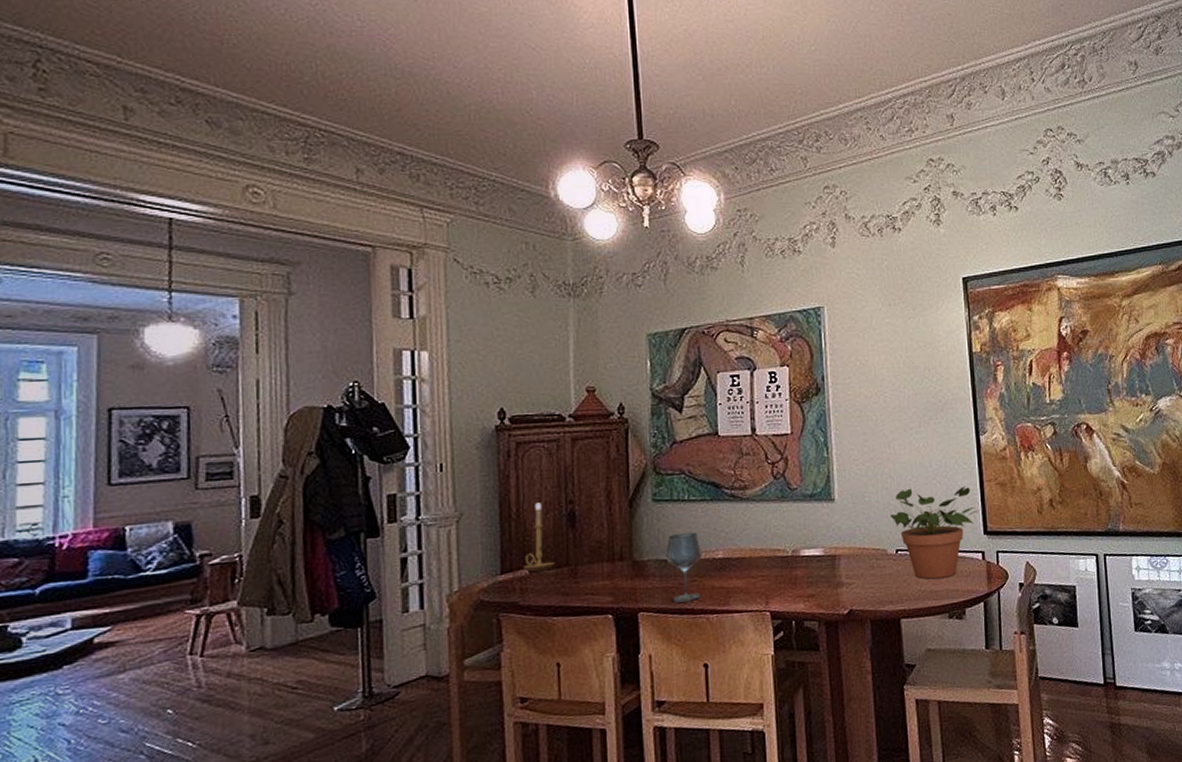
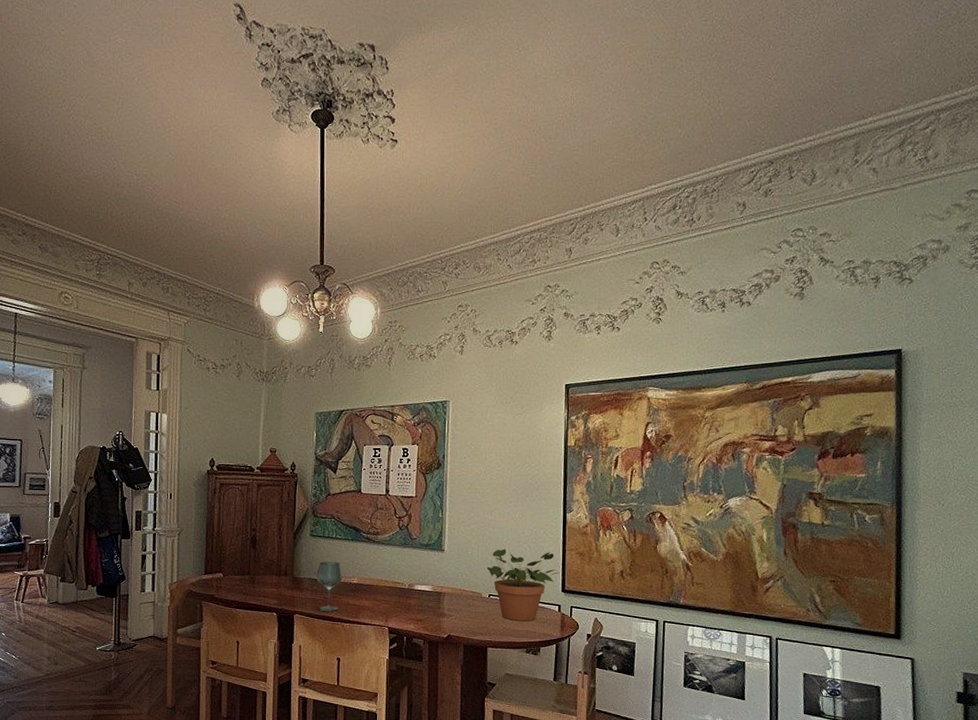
candle holder: present [523,502,556,572] -> none [219,528,241,576]

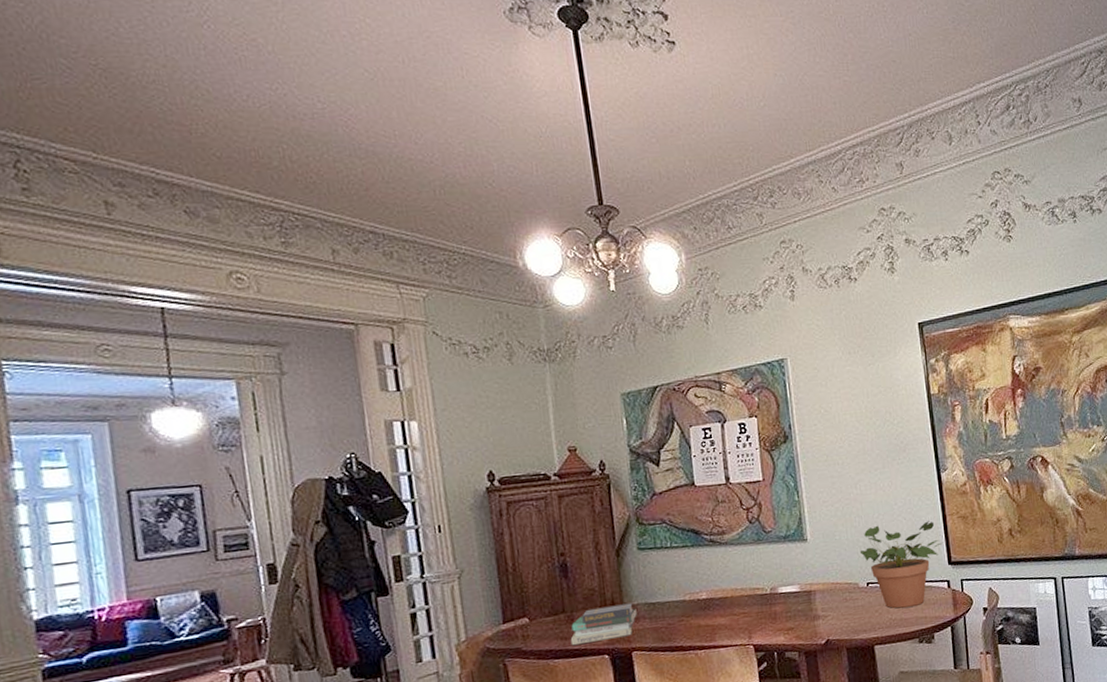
books: none [250,575,302,602] -> present [570,603,637,646]
wine glass: present [316,562,343,611] -> none [653,576,689,641]

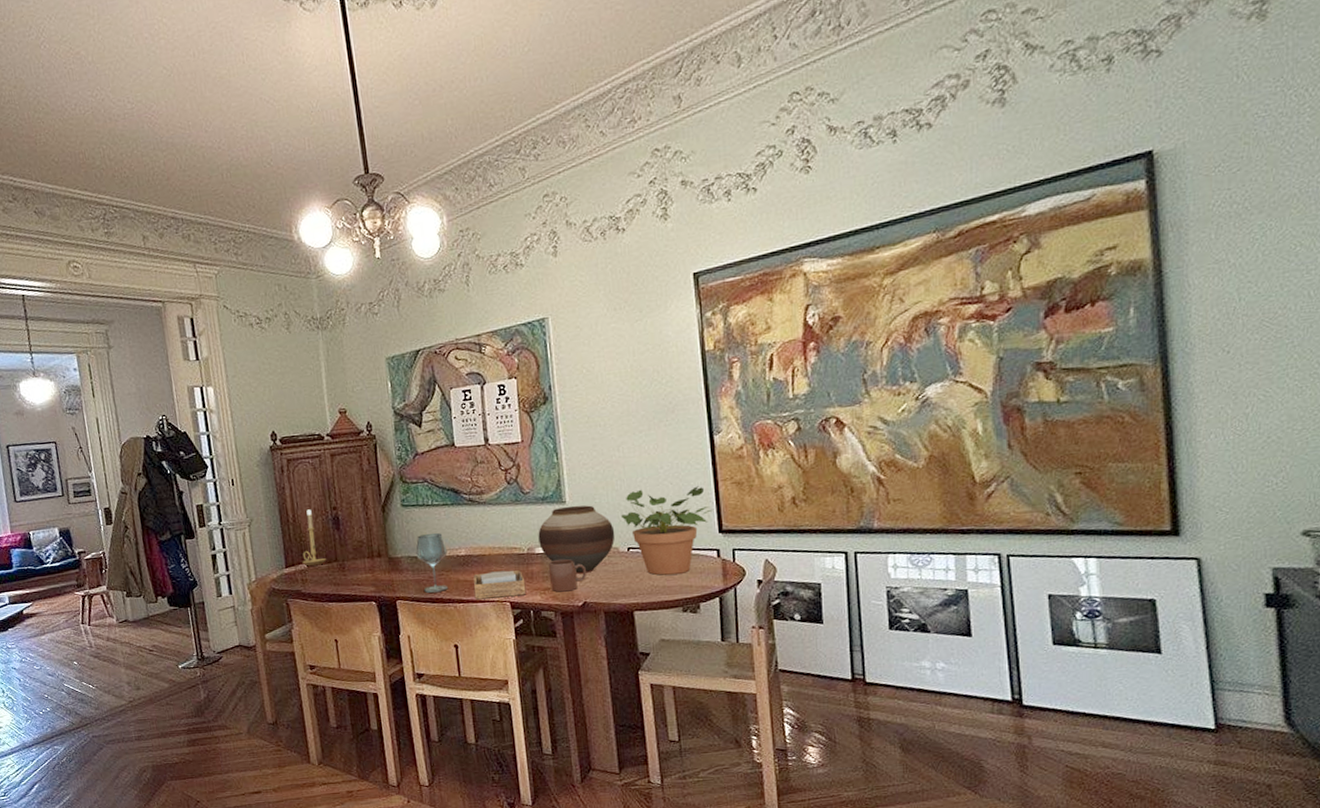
candle holder: none [523,556,553,621] -> present [302,509,327,567]
books: present [570,603,637,646] -> none [342,555,401,592]
wine glass: none [653,576,689,641] -> present [416,533,449,593]
napkin holder: none [715,611,770,645] -> present [473,570,527,600]
vase: none [780,542,855,612] -> present [538,505,615,574]
mug: none [791,597,829,632] -> present [548,558,586,592]

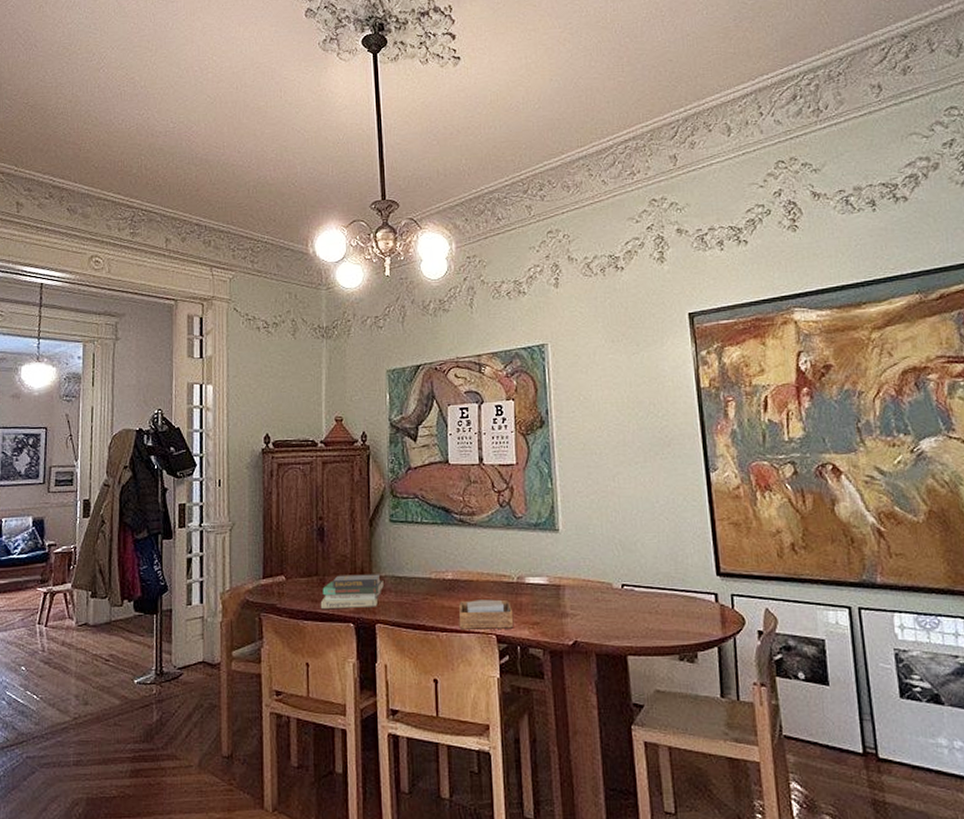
candle holder: present [302,509,327,567] -> none [281,517,307,579]
books: none [342,555,401,592] -> present [320,574,384,610]
wine glass: present [416,533,449,593] -> none [401,553,433,618]
vase: present [538,505,615,574] -> none [529,534,609,609]
mug: present [548,558,586,592] -> none [538,591,578,628]
potted plant: present [620,486,714,576] -> none [615,523,712,618]

